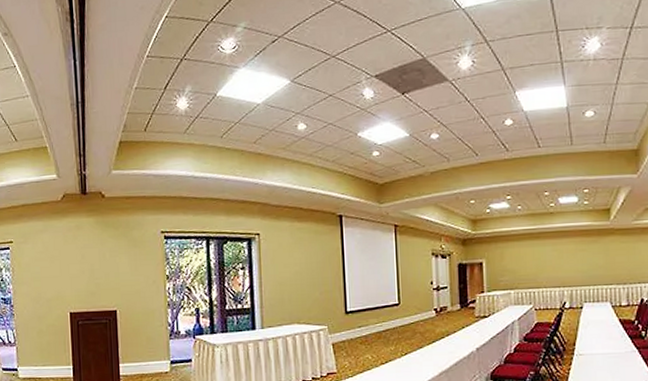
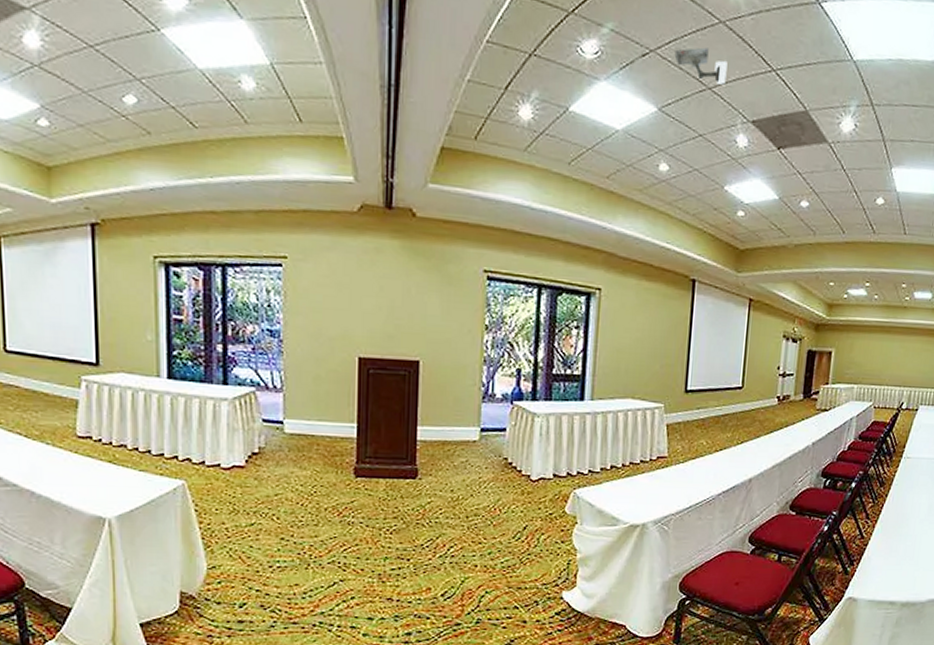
security camera: none [299,25,347,52] -> present [674,47,728,85]

